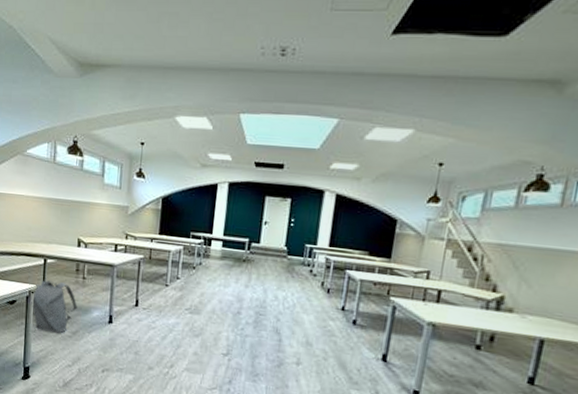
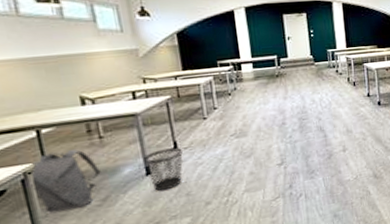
wastebasket: none [109,303,141,343] -> present [143,147,183,192]

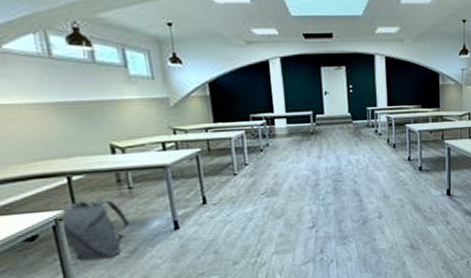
wastebasket: present [143,147,183,192] -> none [172,203,212,247]

